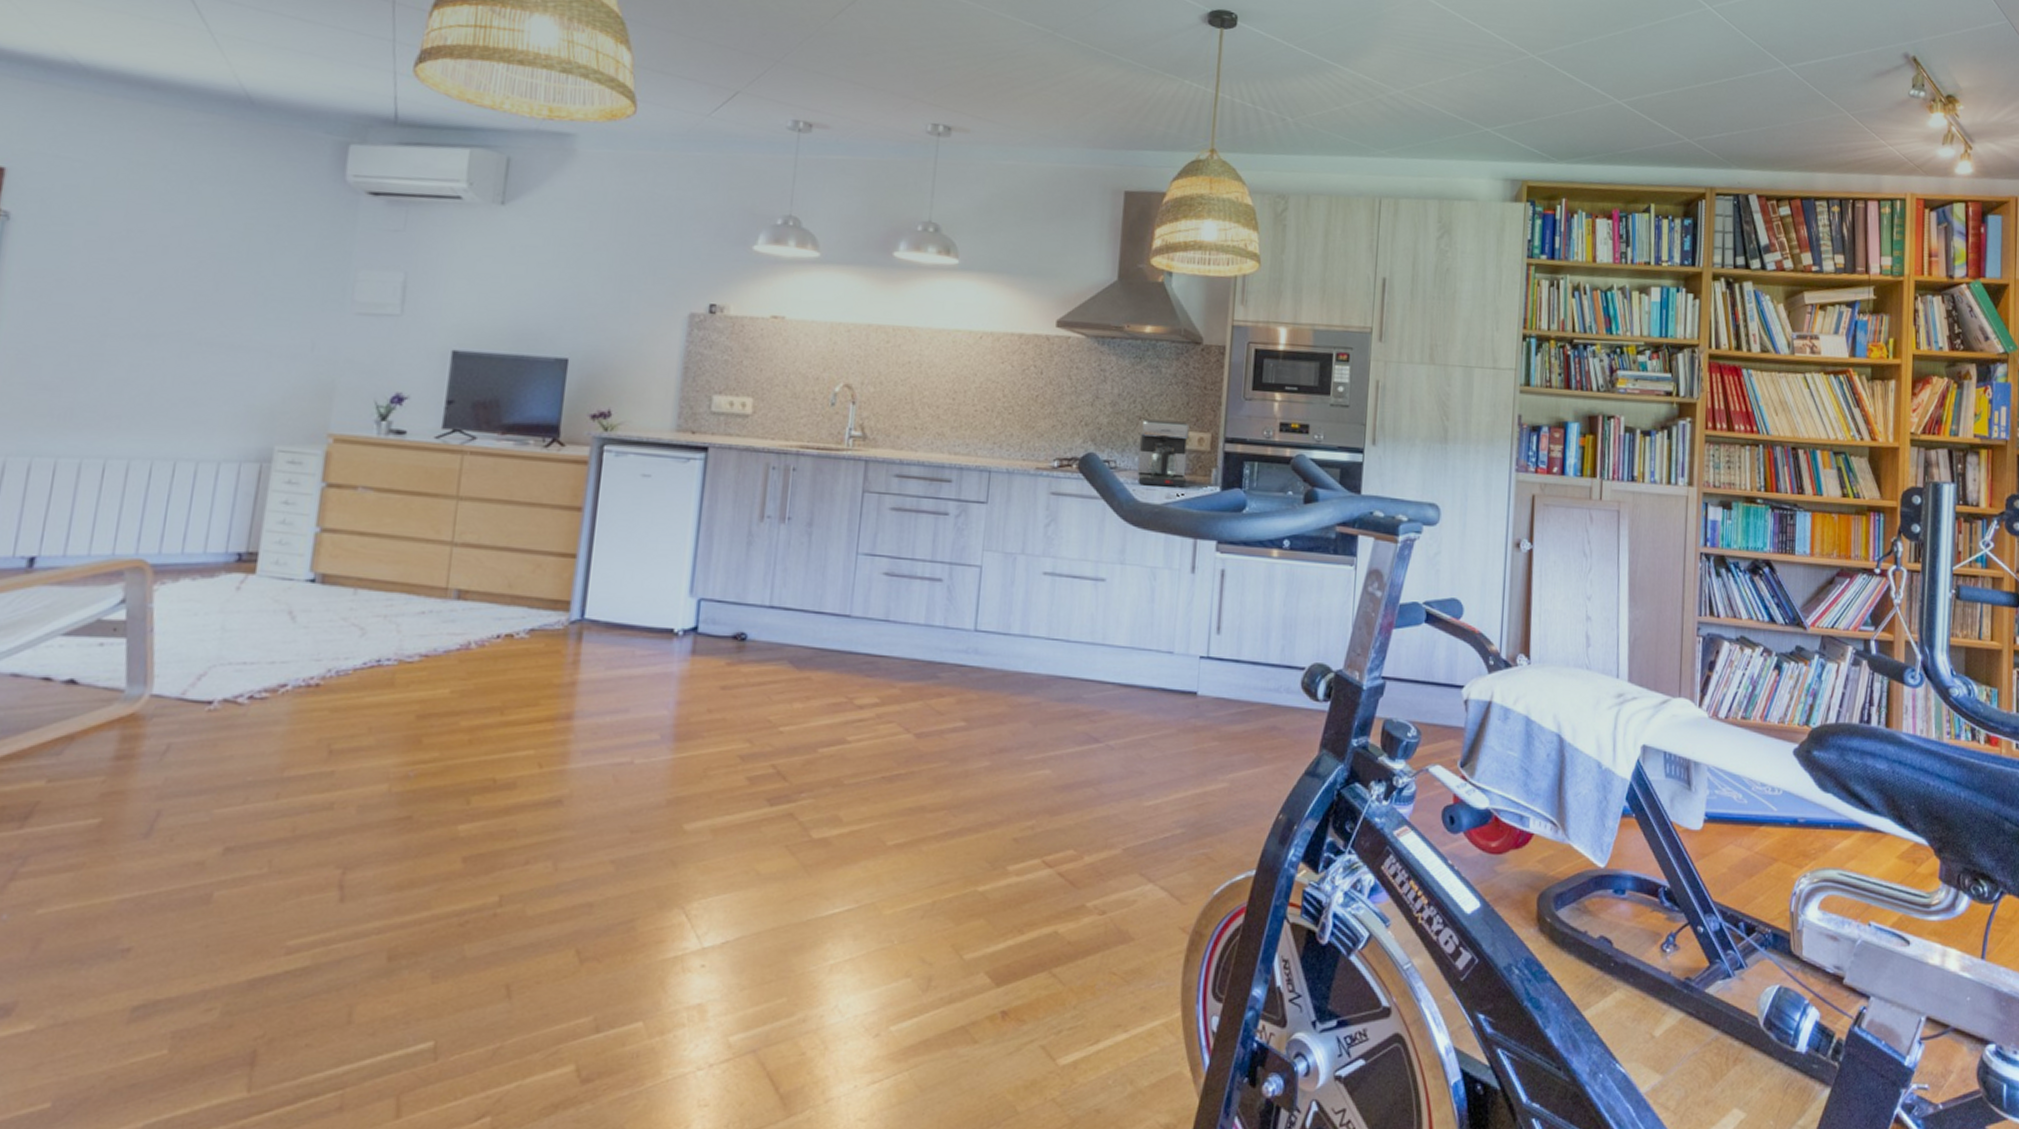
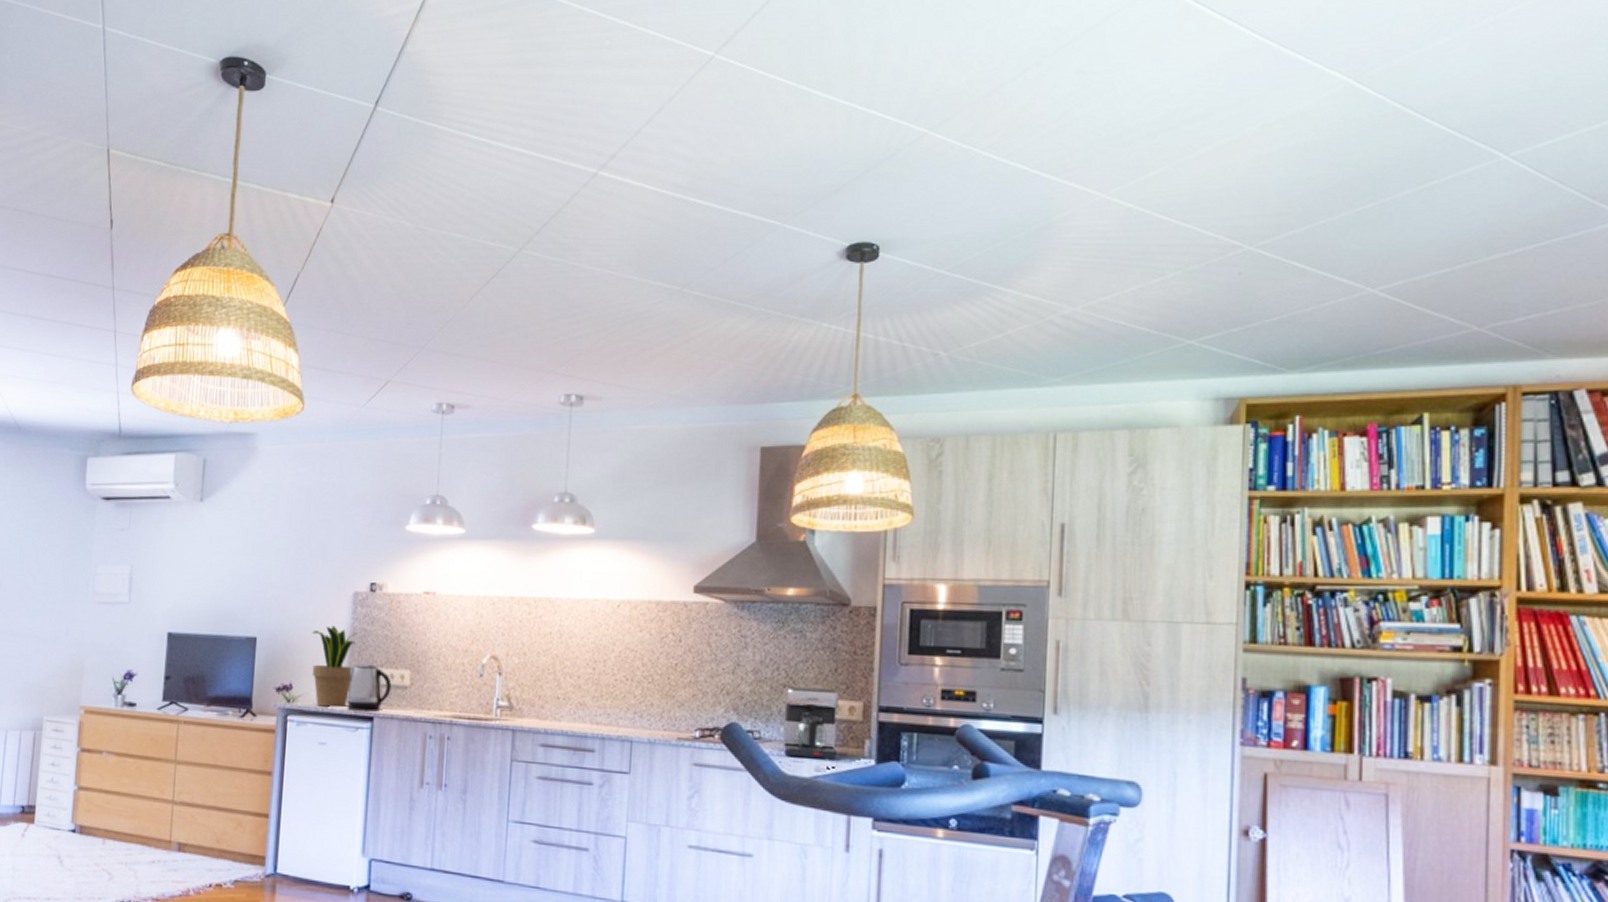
potted plant: none [635,348,692,437] -> present [312,626,357,708]
kettle: none [677,390,731,443] -> present [347,664,392,713]

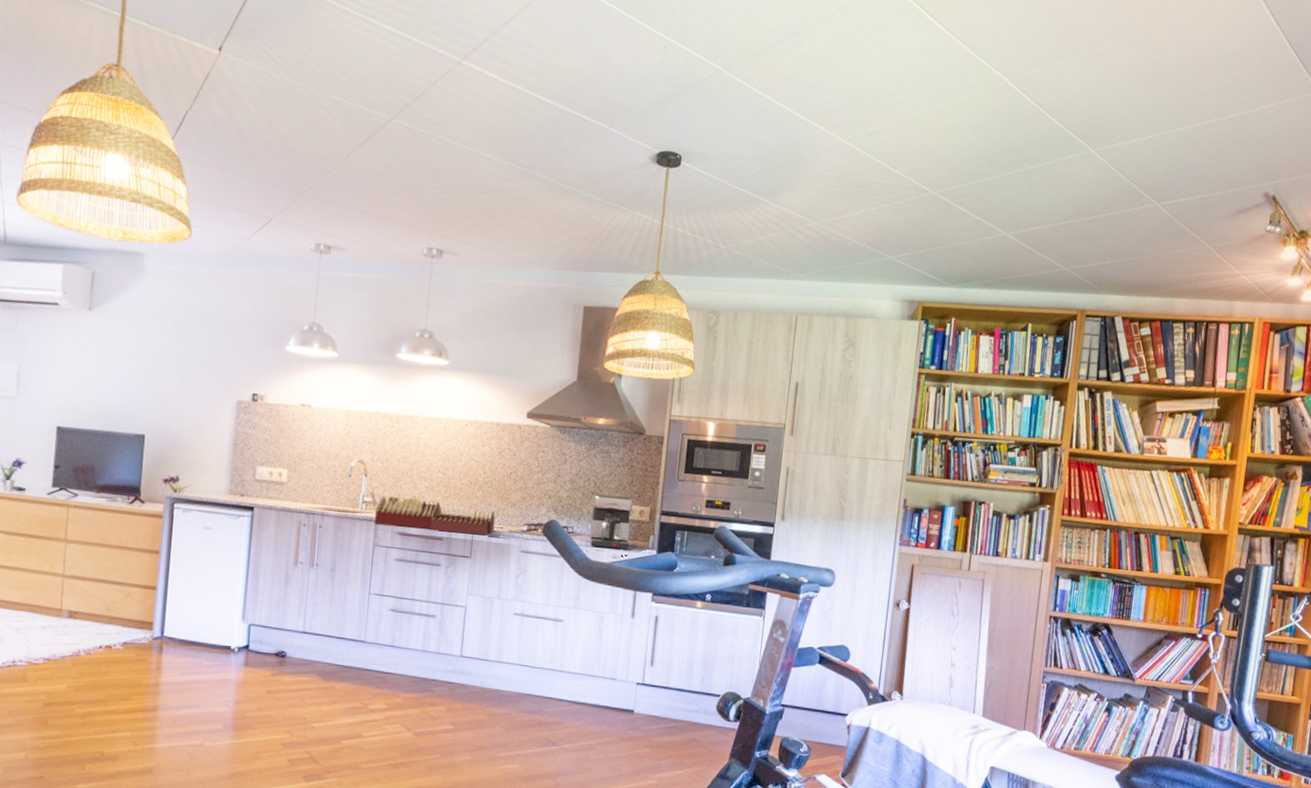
potted plant: present [312,626,357,708] -> none [197,428,240,499]
kettle: present [347,664,392,713] -> none [229,462,271,504]
architectural model: none [510,698,659,745] -> present [374,496,496,536]

